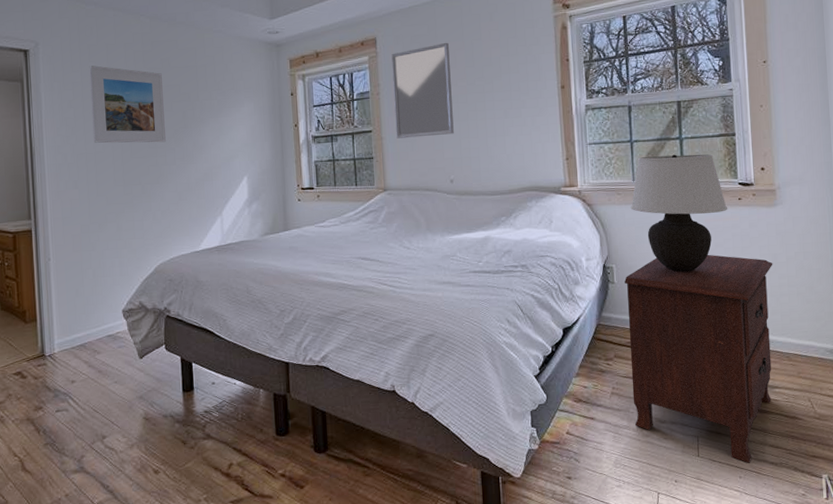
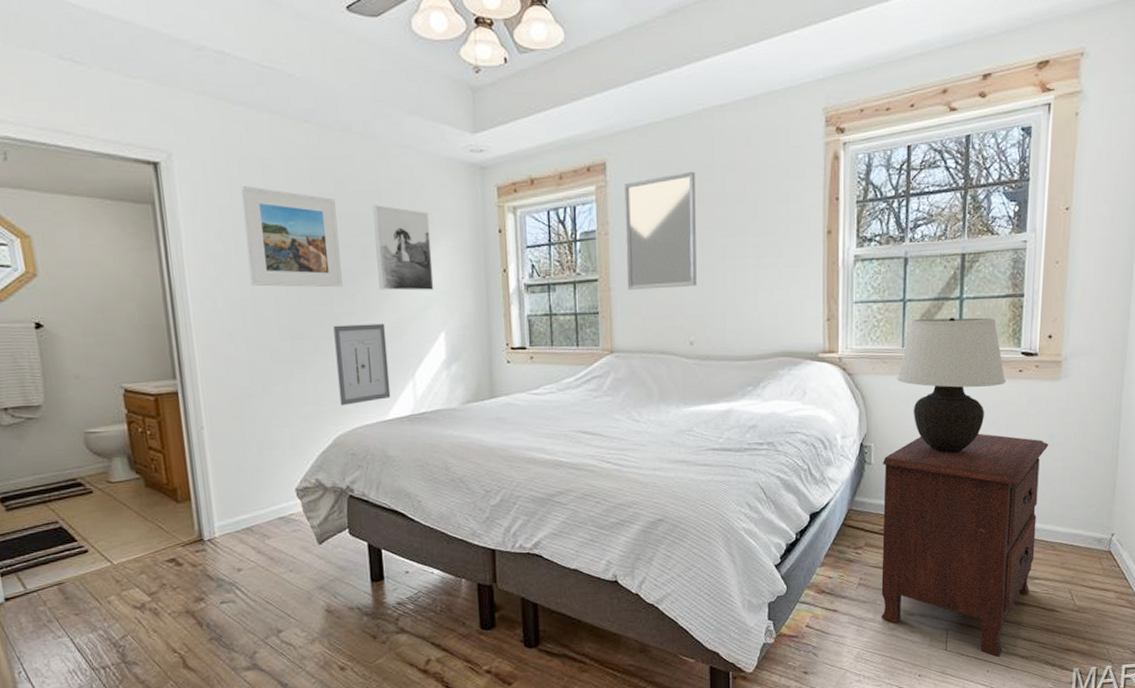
wall art: none [157,171,203,239] -> present [333,323,391,406]
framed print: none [191,77,239,144] -> present [373,205,434,291]

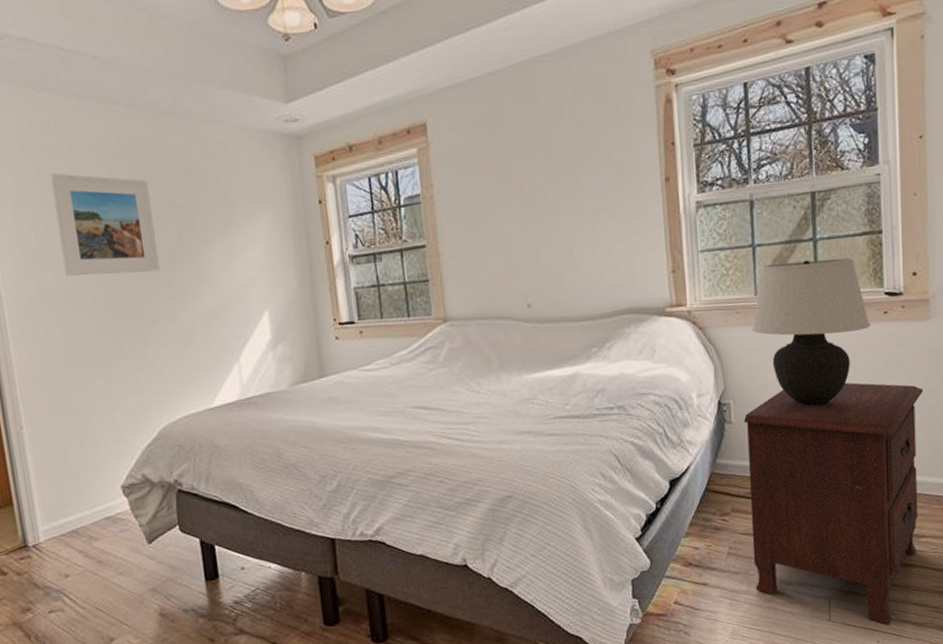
wall art: present [333,323,391,406] -> none [152,306,216,395]
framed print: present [373,205,434,291] -> none [186,183,255,272]
home mirror: present [624,171,697,290] -> none [447,125,531,254]

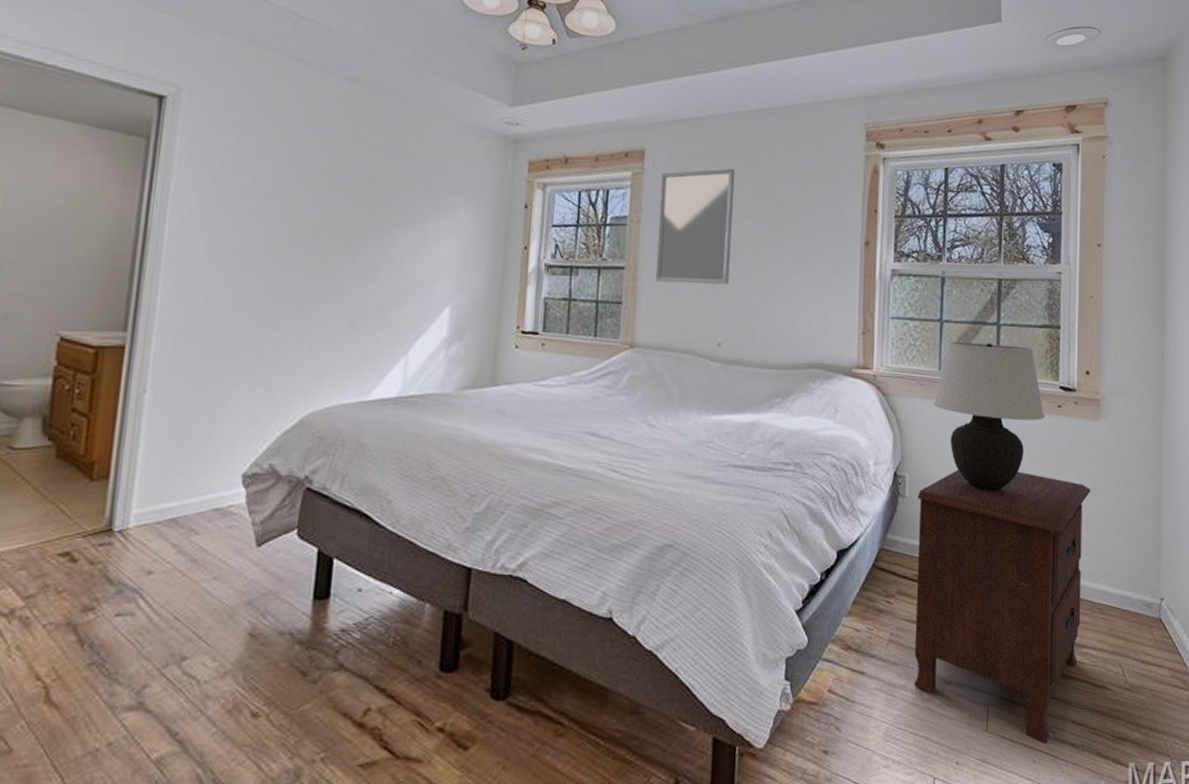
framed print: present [49,173,160,276] -> none [239,130,352,247]
home mirror: none [447,125,531,254] -> present [655,168,735,285]

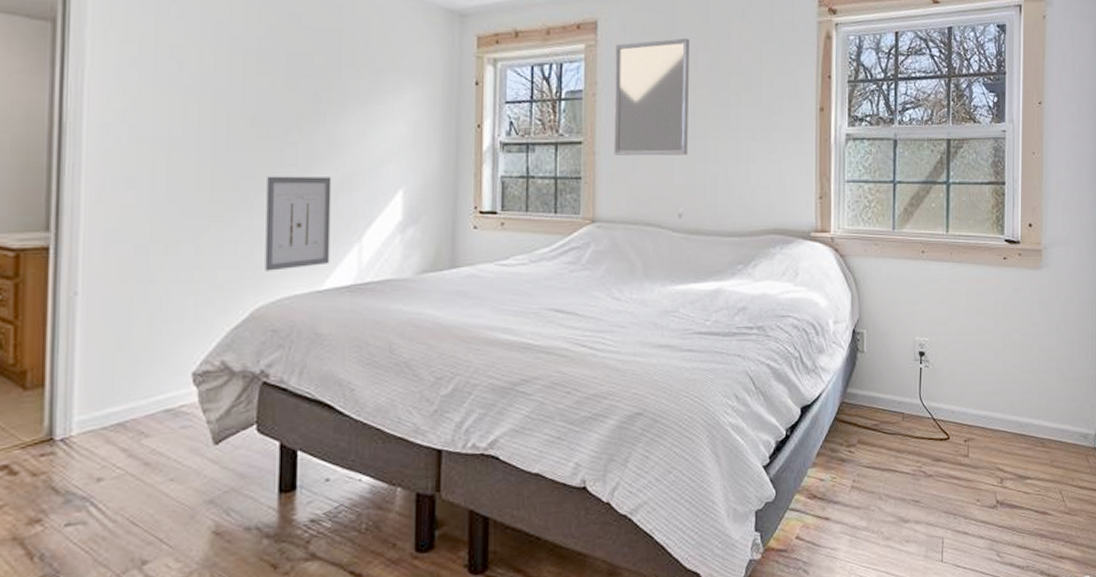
wall art: none [316,288,384,380] -> present [265,176,332,271]
nightstand: present [914,469,1091,743] -> none [875,321,1034,568]
table lamp: present [933,342,1046,491] -> none [888,201,992,342]

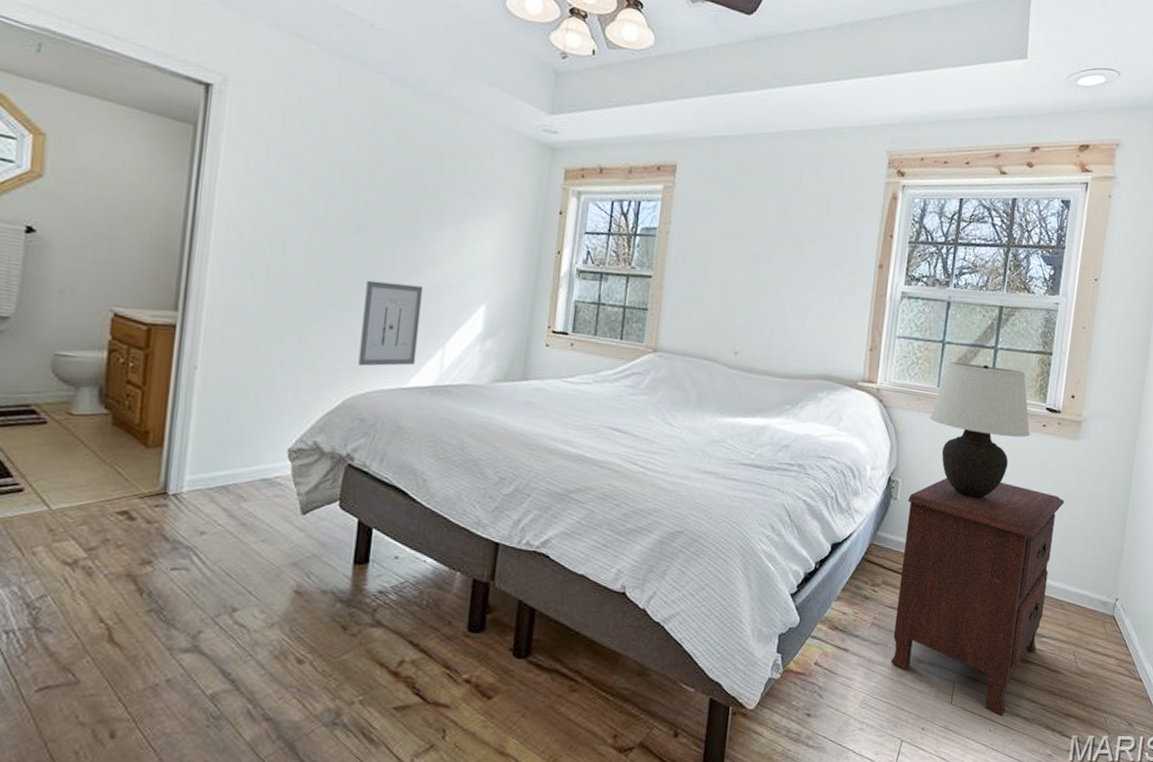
home mirror: present [614,37,689,156] -> none [680,187,761,298]
nightstand: none [875,321,1034,568] -> present [891,477,1065,716]
table lamp: none [888,201,992,342] -> present [929,362,1031,499]

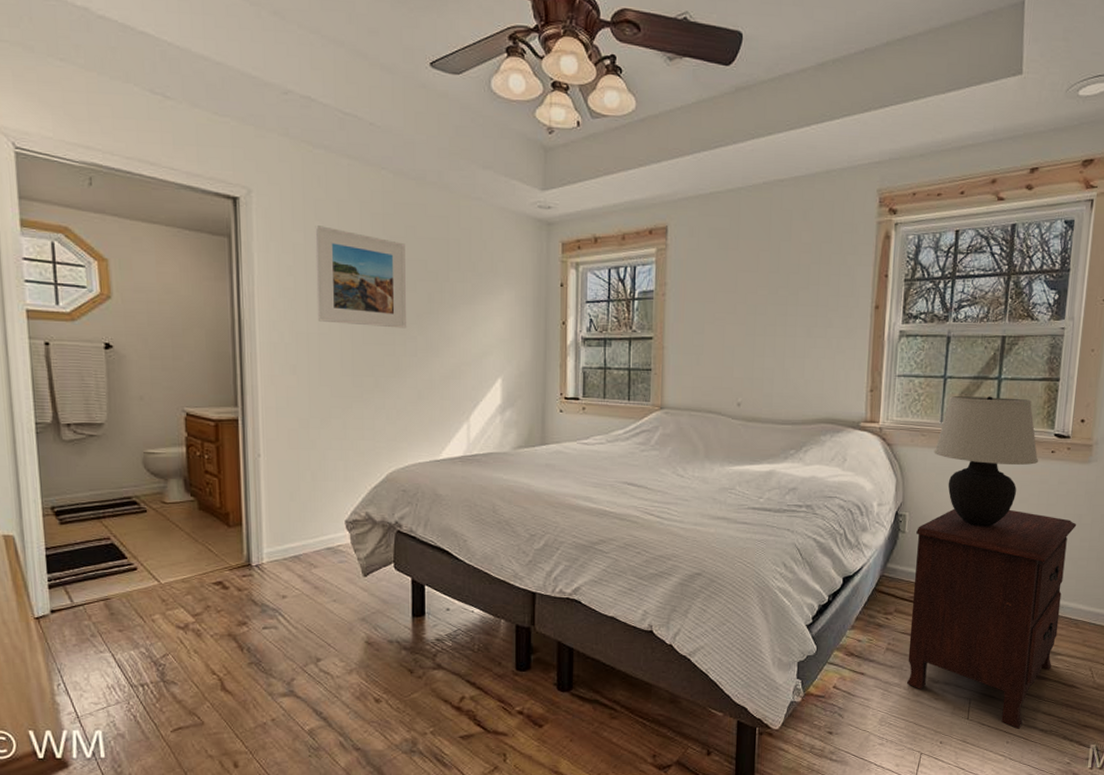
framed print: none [285,123,395,242] -> present [315,225,406,329]
wall art: present [358,280,424,366] -> none [394,365,445,443]

